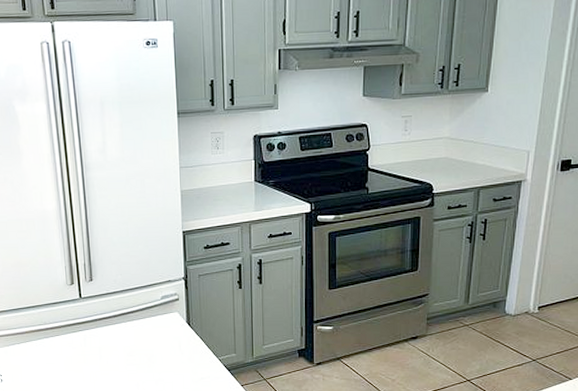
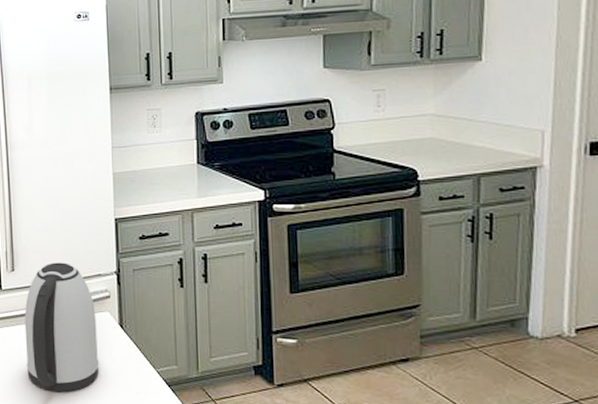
kettle: none [103,271,170,383] -> present [24,262,99,393]

